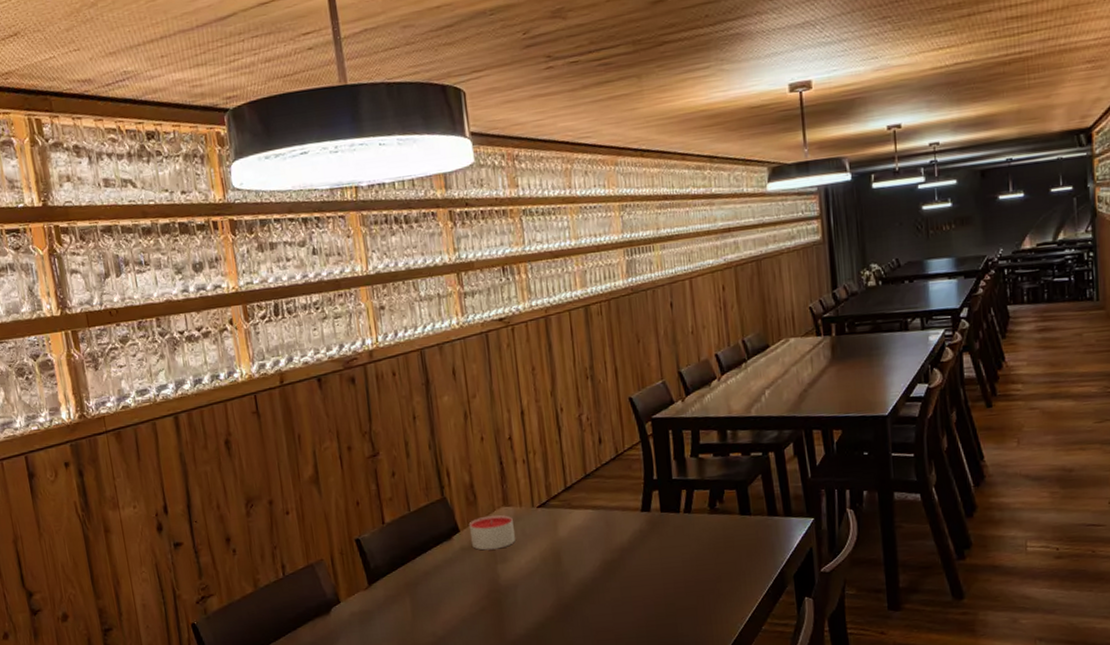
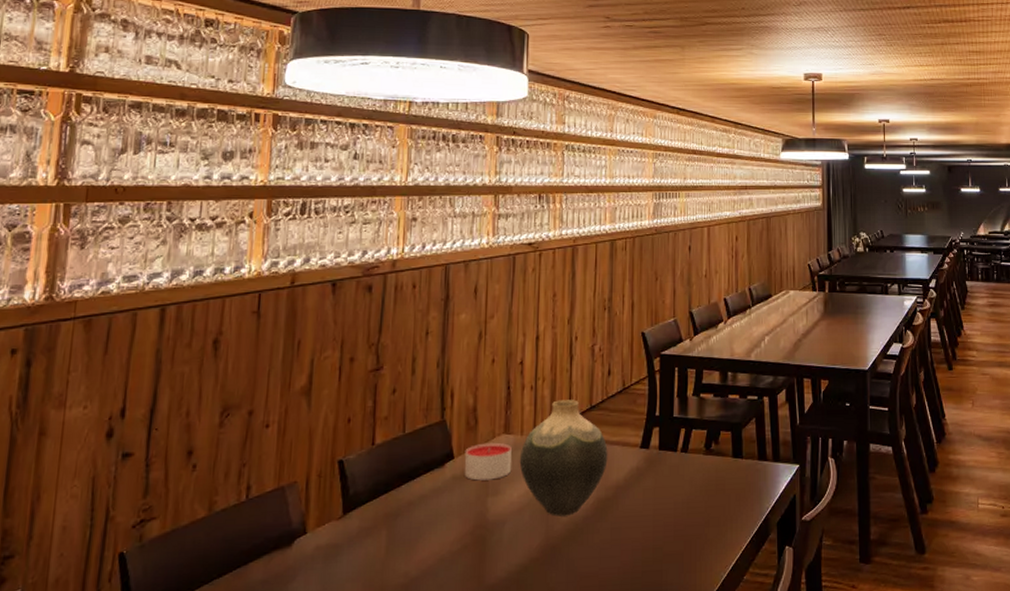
vase: none [521,470,610,579] -> present [519,400,608,516]

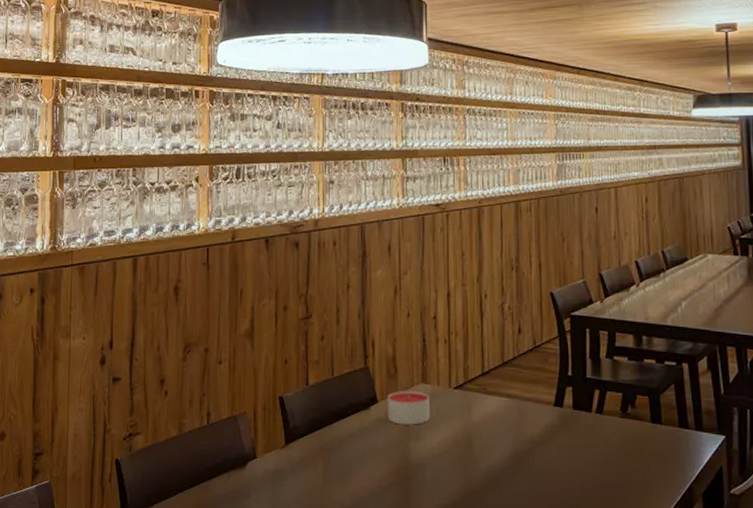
vase: present [519,400,608,516] -> none [437,354,522,465]

